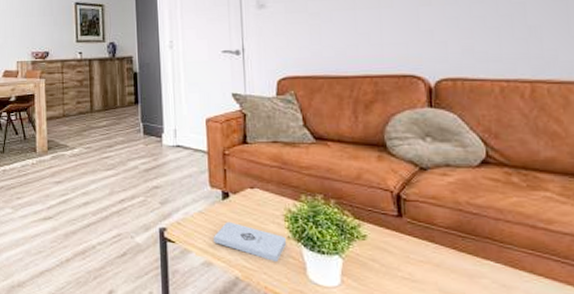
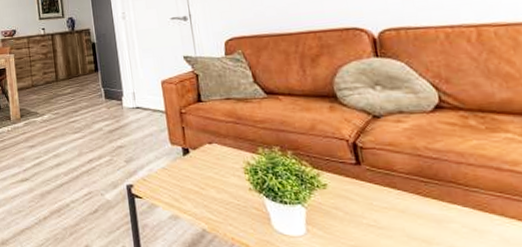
notepad: present [212,221,287,263] -> none [177,176,249,214]

